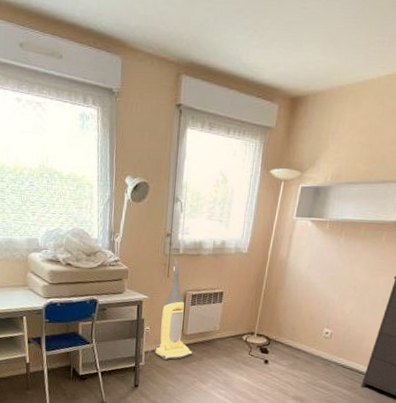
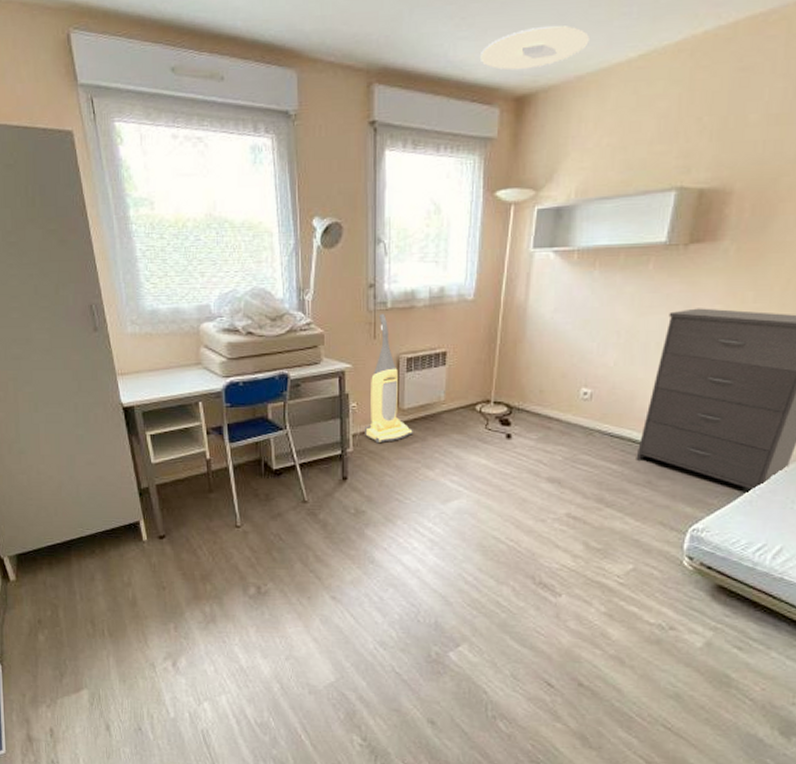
ceiling light: none [267,44,352,77] -> present [481,25,591,71]

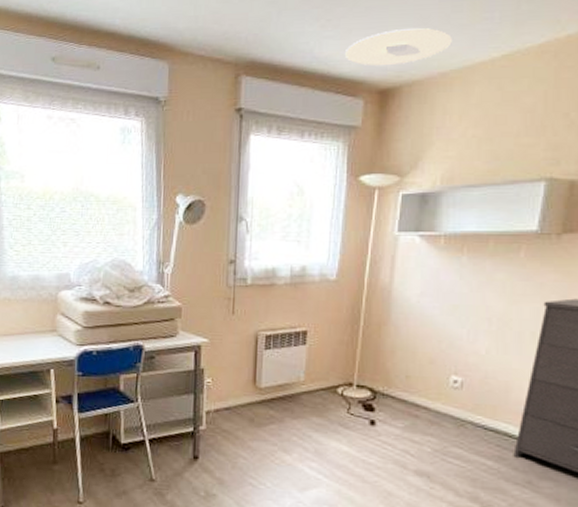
vacuum cleaner: present [365,313,413,444] -> none [219,289,270,423]

